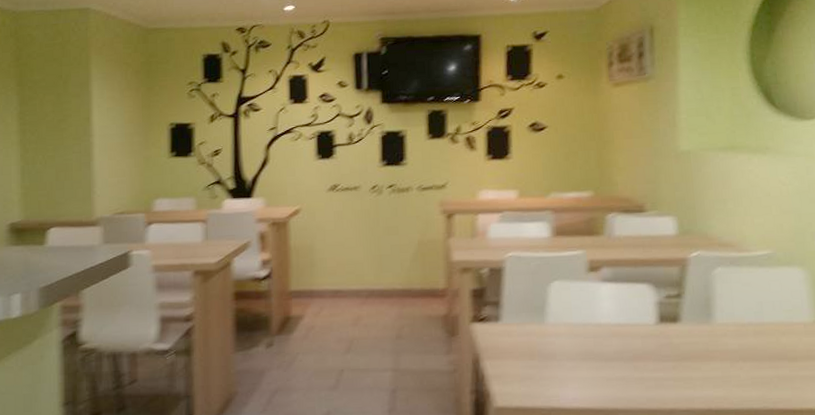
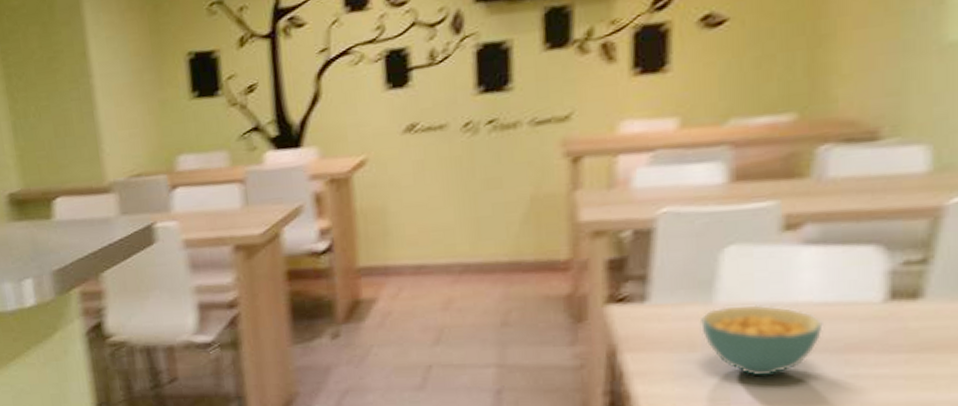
cereal bowl: none [537,325,619,379] -> present [701,304,823,377]

